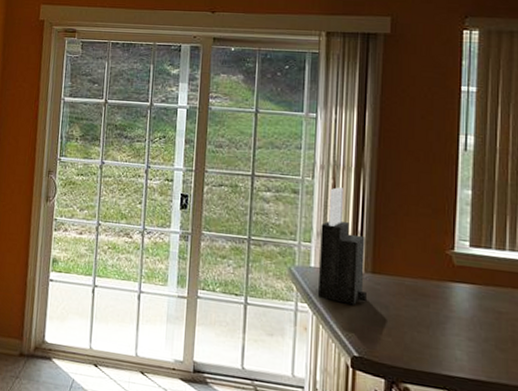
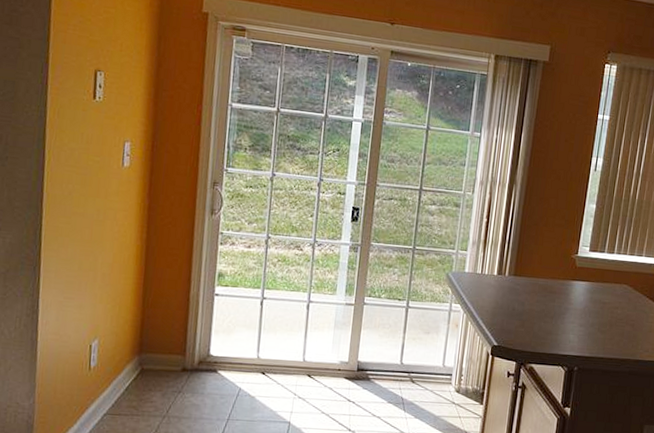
knife block: present [318,187,367,305] -> none [469,201,511,303]

